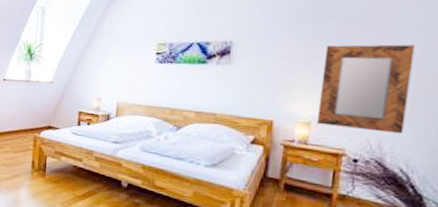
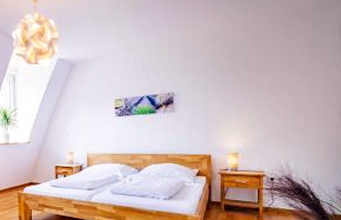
home mirror: present [316,44,416,134] -> none [242,84,304,154]

